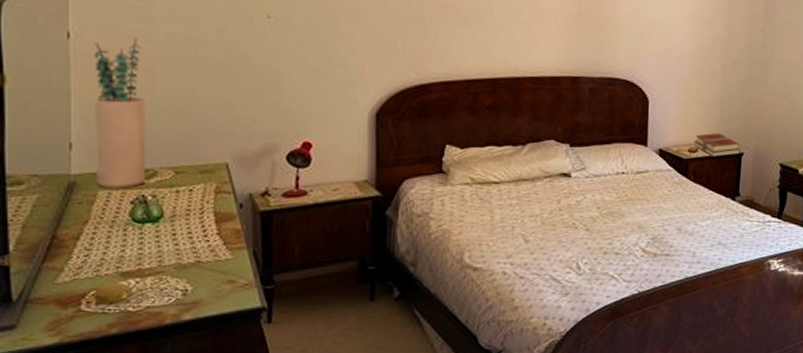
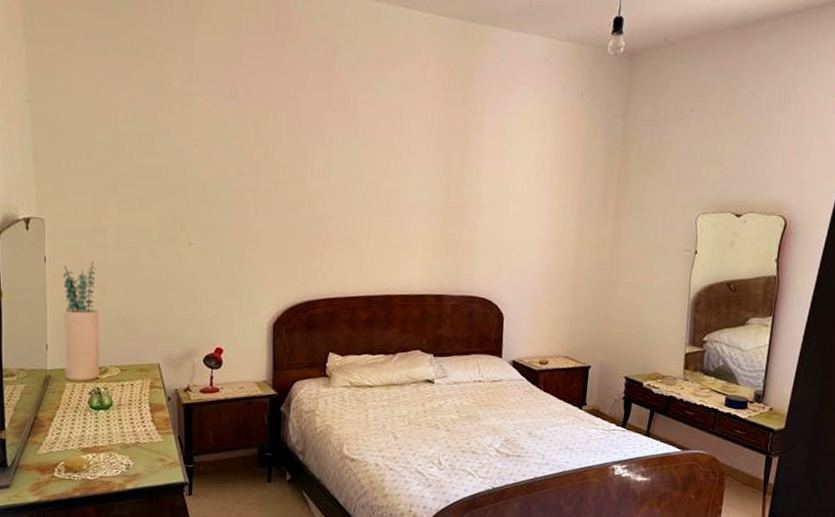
books: present [694,133,741,157] -> none [545,347,588,369]

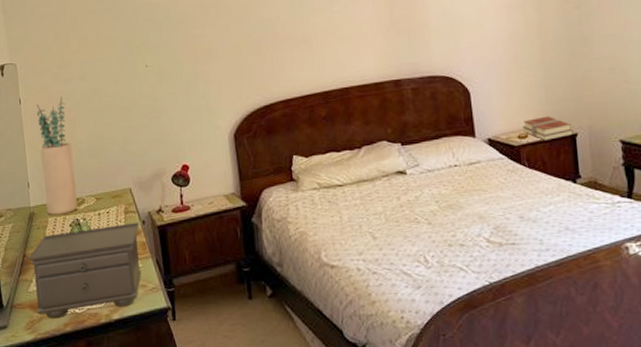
jewelry box: none [40,397,164,483] -> present [28,222,142,319]
books: none [545,347,588,369] -> present [523,116,574,141]

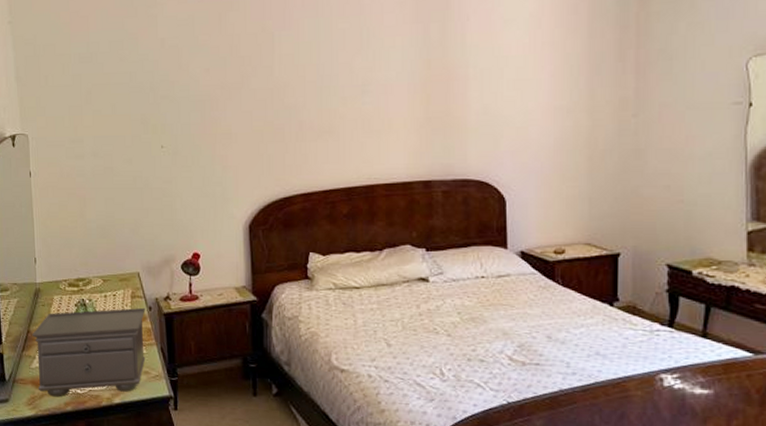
vase: present [36,97,78,216] -> none [46,172,84,294]
books: present [523,116,574,141] -> none [561,232,617,258]

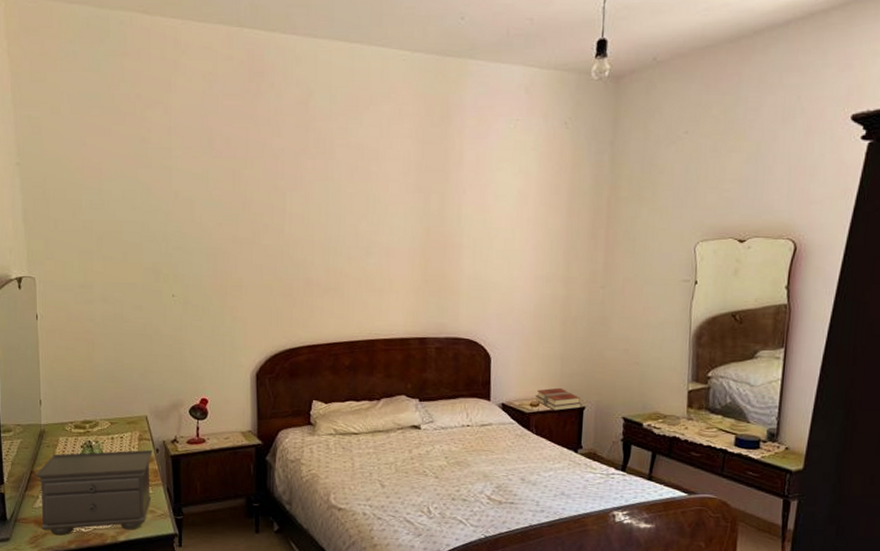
books: none [561,232,617,258] -> present [536,387,582,411]

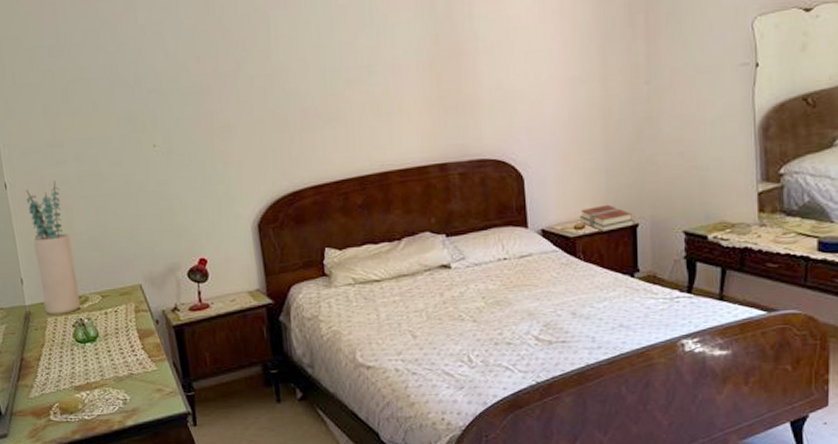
jewelry box: present [36,449,153,536] -> none [26,321,157,426]
vase: none [53,317,91,436] -> present [26,181,81,316]

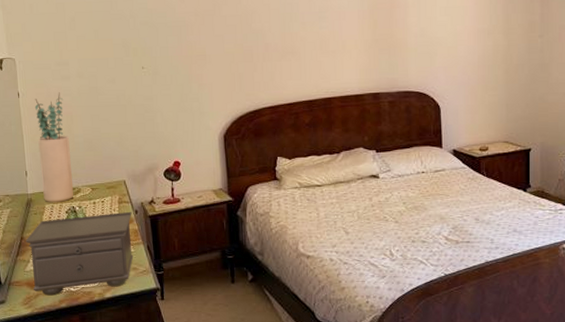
jewelry box: none [26,321,157,426] -> present [25,211,134,296]
books: present [580,204,635,232] -> none [485,132,528,154]

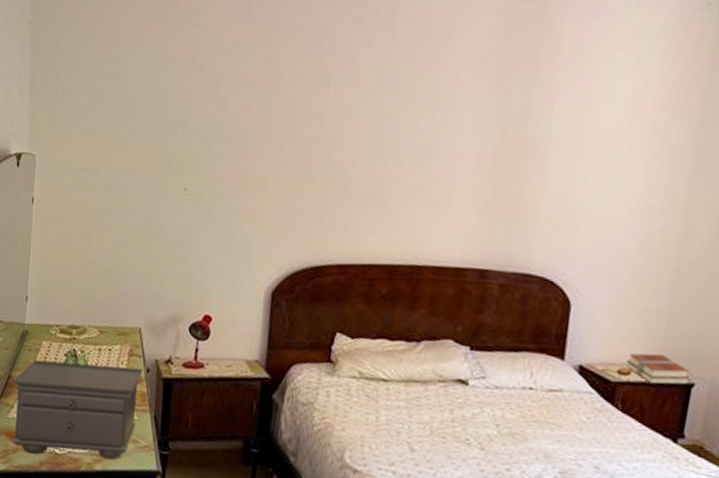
vase: present [34,92,74,203] -> none [42,205,84,342]
books: none [485,132,528,154] -> present [626,353,691,385]

